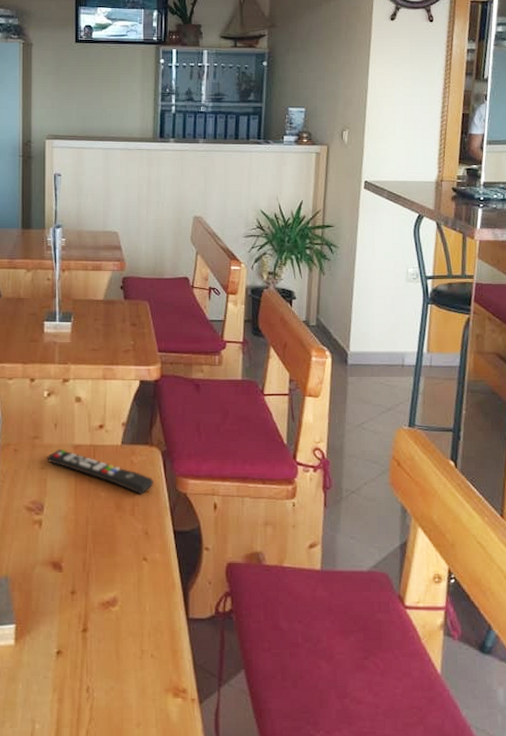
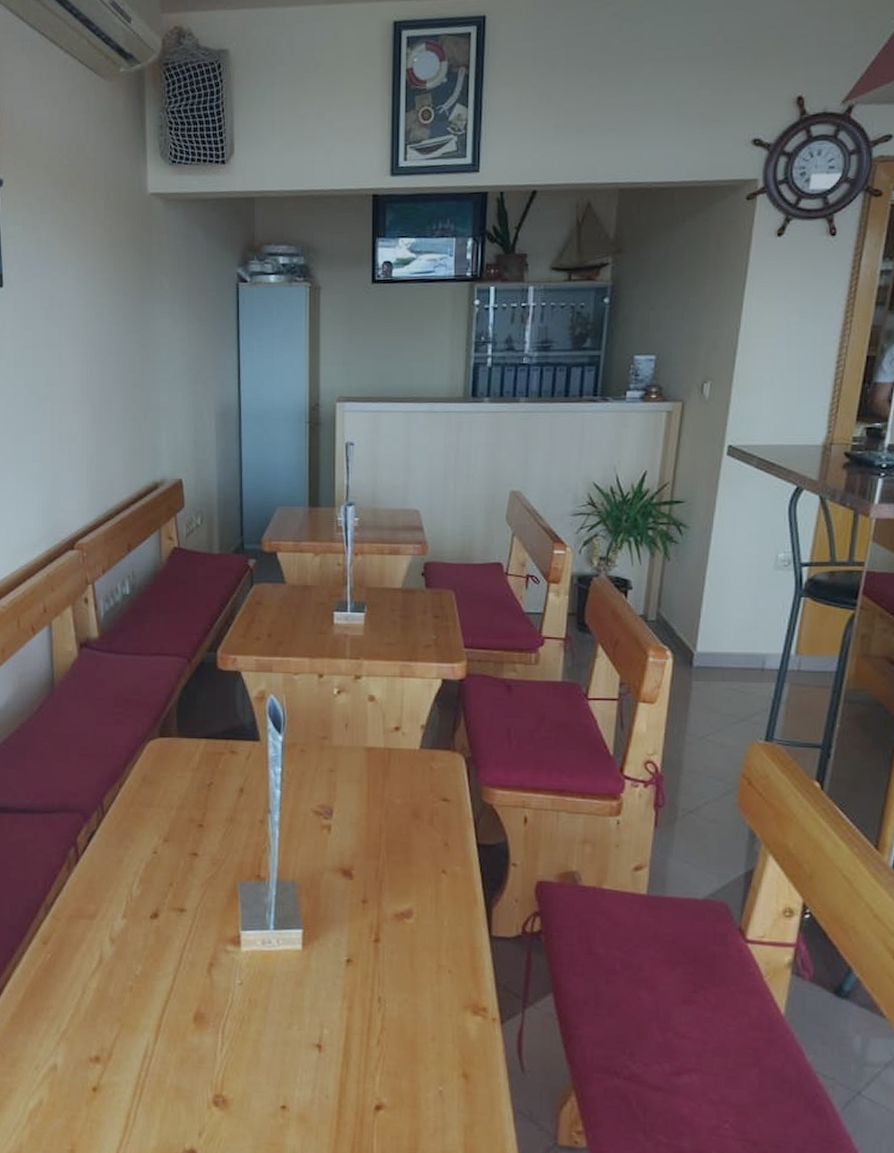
remote control: present [47,449,154,495] -> none [336,751,455,804]

